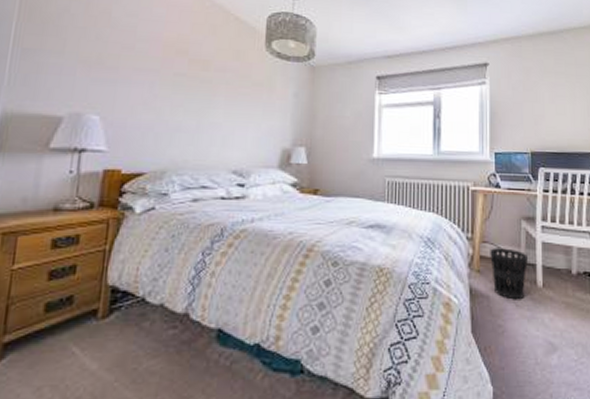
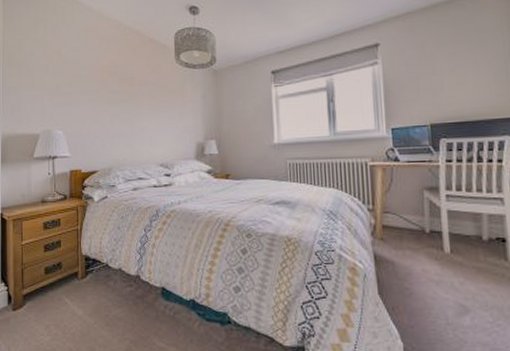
wastebasket: present [490,248,528,300] -> none [392,217,433,265]

